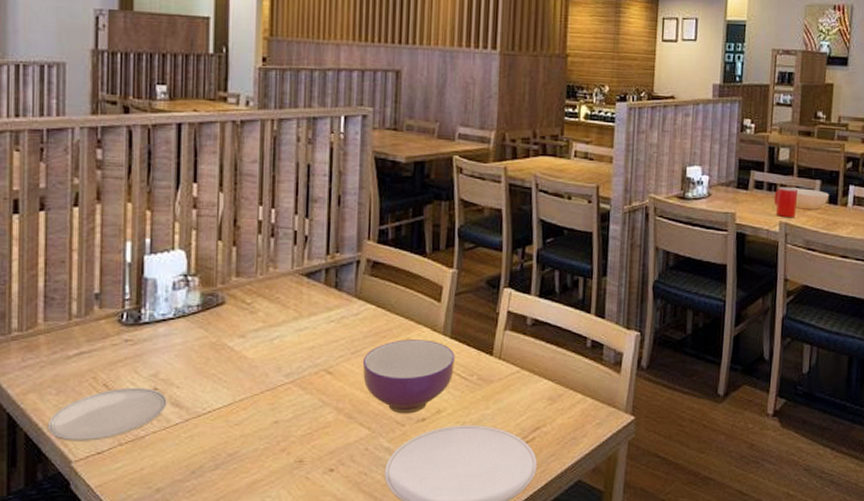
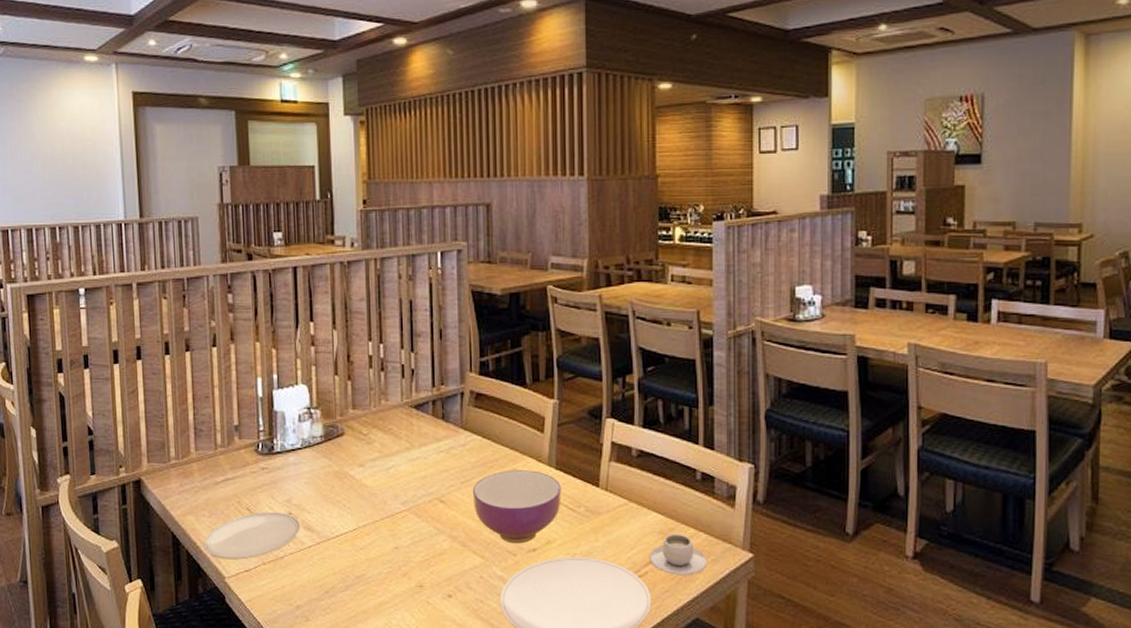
teacup: none [537,399,593,439] -> present [649,534,708,575]
cup: present [773,187,799,218] -> none [899,305,929,339]
bowl: present [792,188,830,211] -> none [921,305,968,330]

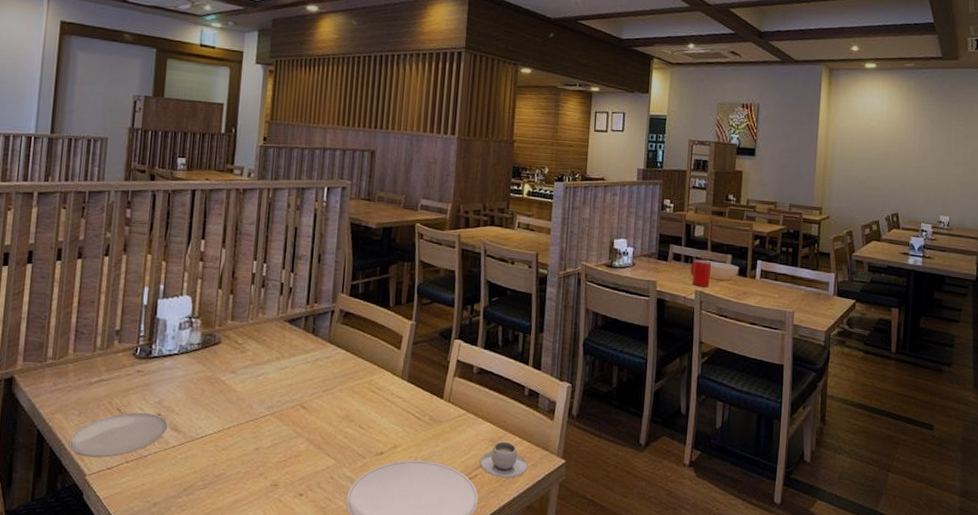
bowl: present [472,470,561,544] -> none [332,381,411,448]
cup: none [899,305,929,339] -> present [690,260,712,288]
bowl: none [921,305,968,330] -> present [706,261,740,282]

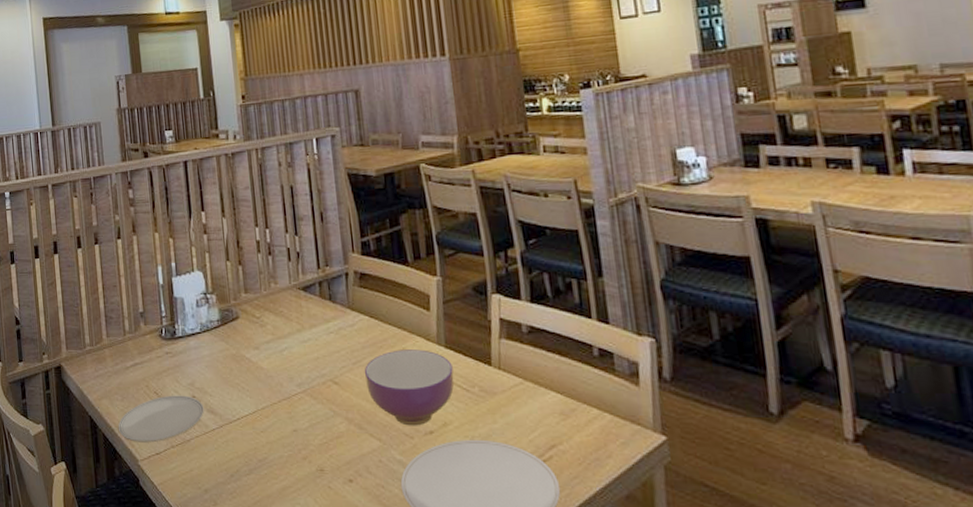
bowl: none [332,381,411,448] -> present [364,349,455,426]
teacup: present [479,441,528,478] -> none [552,414,617,460]
cup: present [690,260,712,288] -> none [796,160,832,196]
bowl: present [706,261,740,282] -> none [820,158,877,185]

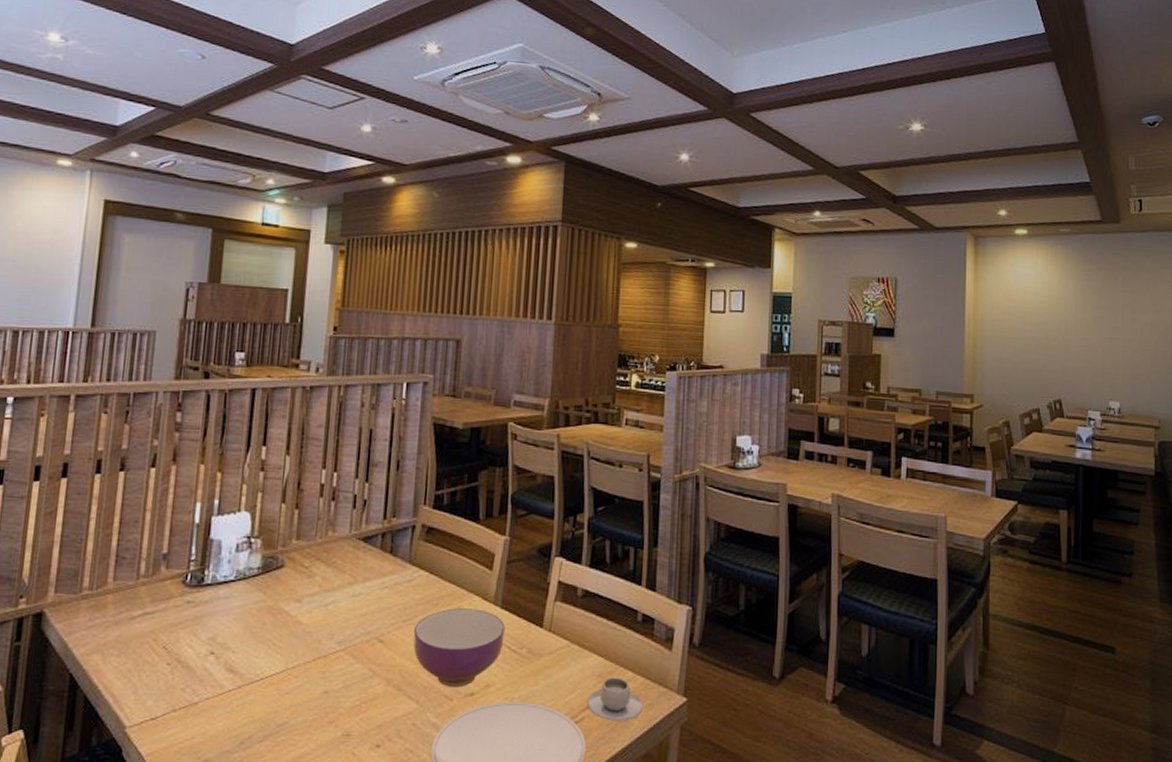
plate: present [118,395,204,443] -> none [106,651,222,706]
teacup: none [552,414,617,460] -> present [586,677,644,721]

